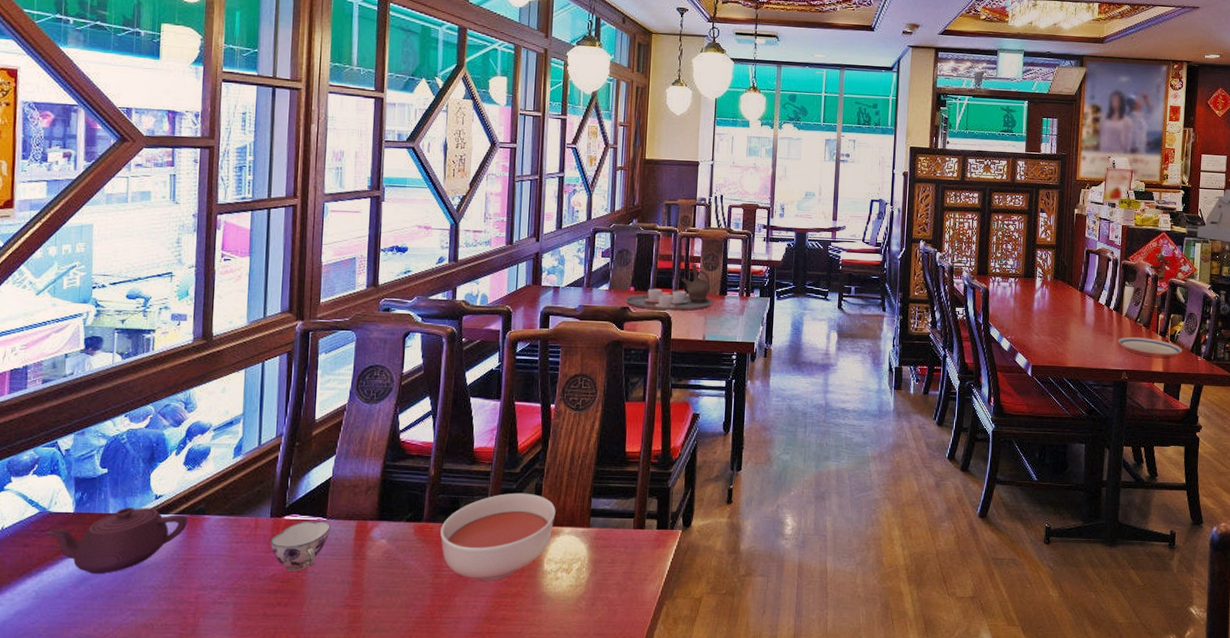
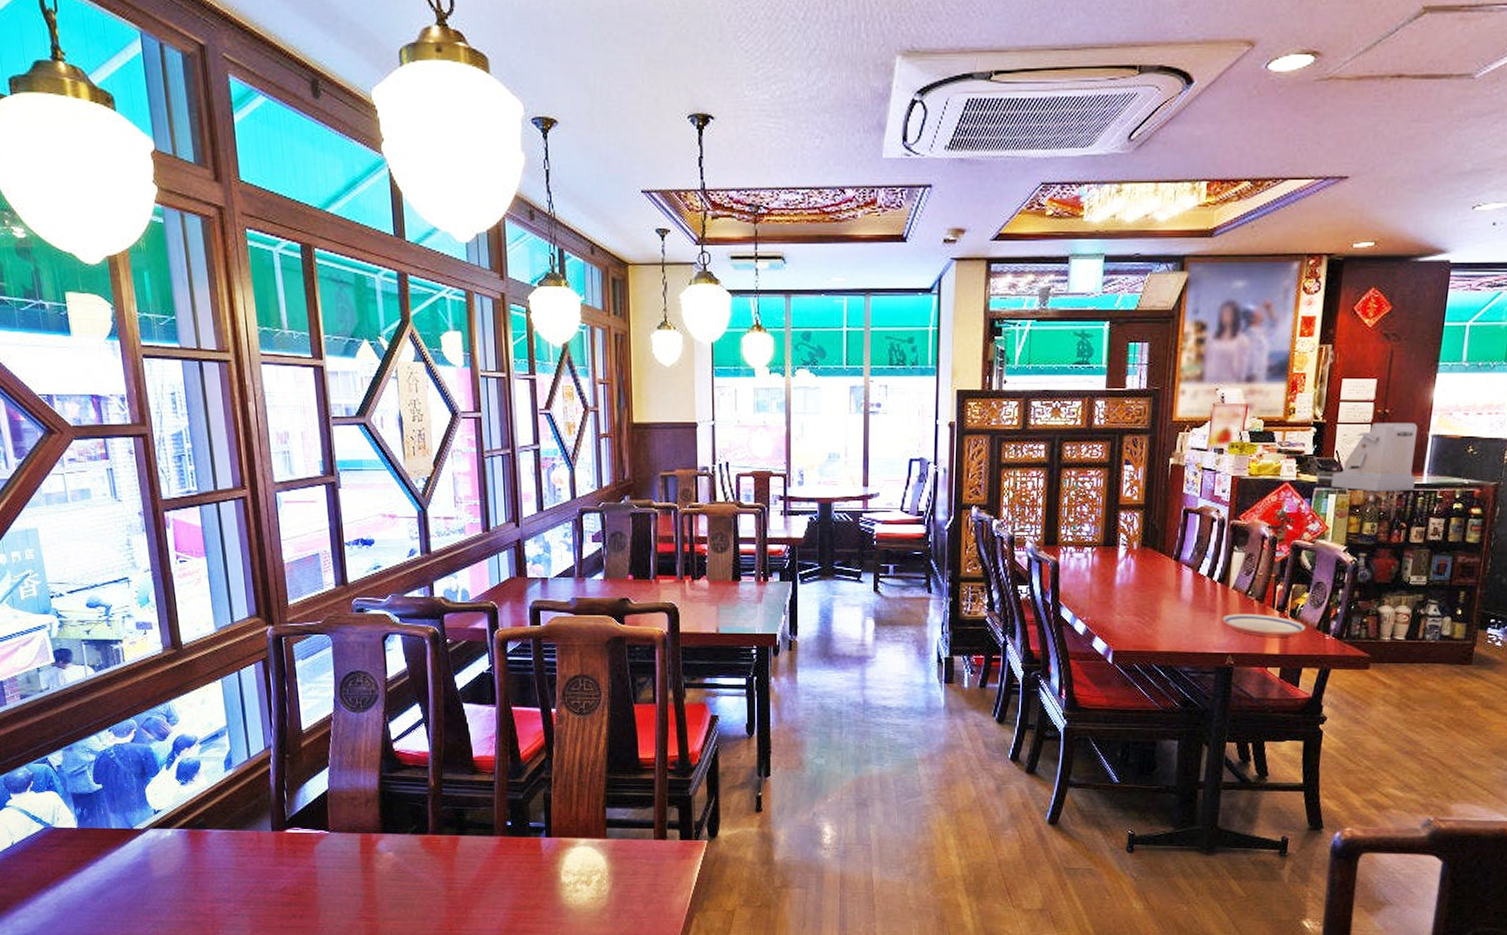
teapot: present [45,507,188,574] -> none [54,822,190,887]
teacup: present [270,520,331,571] -> none [275,833,335,884]
bowl: present [440,493,556,581] -> none [448,803,569,894]
tea set: present [625,263,713,311] -> none [624,544,726,601]

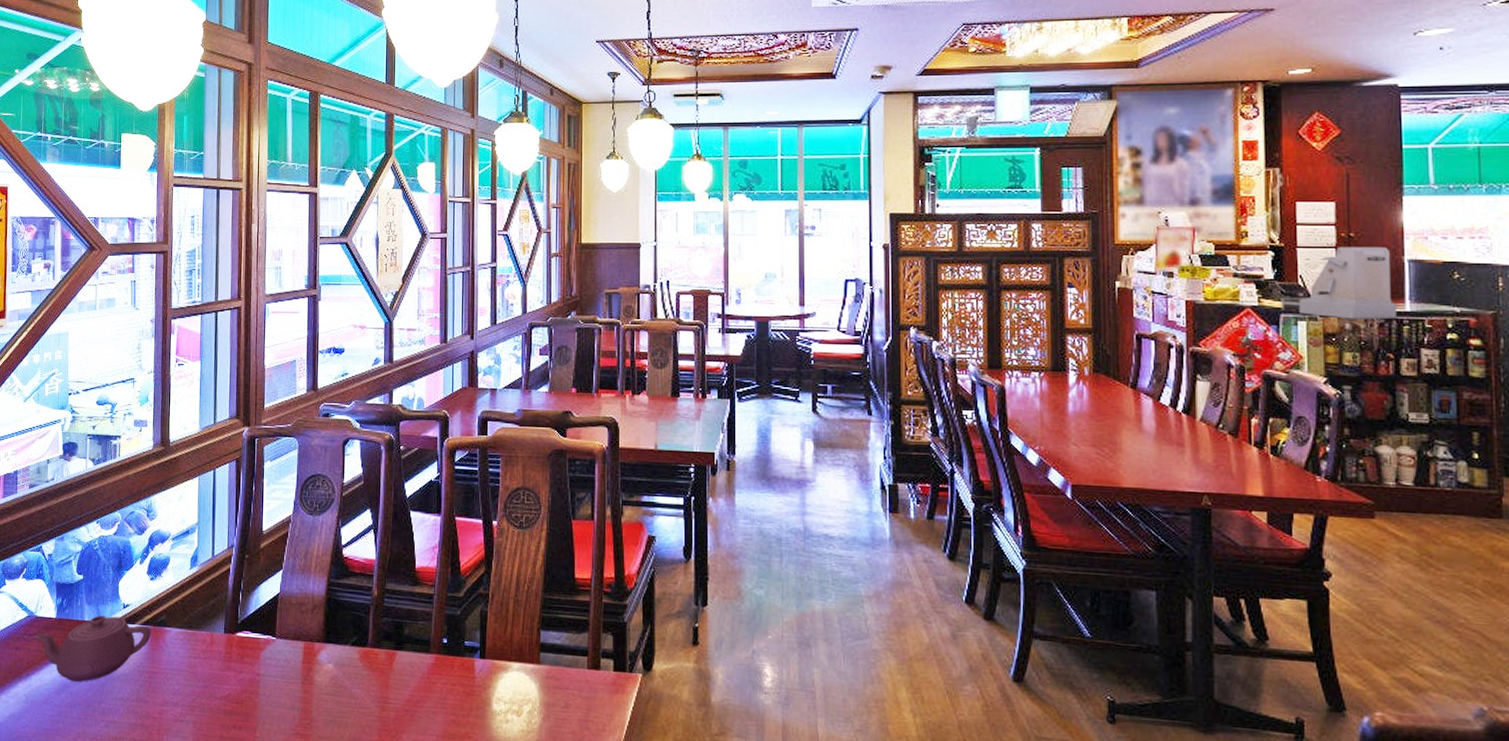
teapot: none [54,822,190,887] -> present [33,615,151,682]
plate: present [1222,614,1306,637] -> none [1192,449,1292,477]

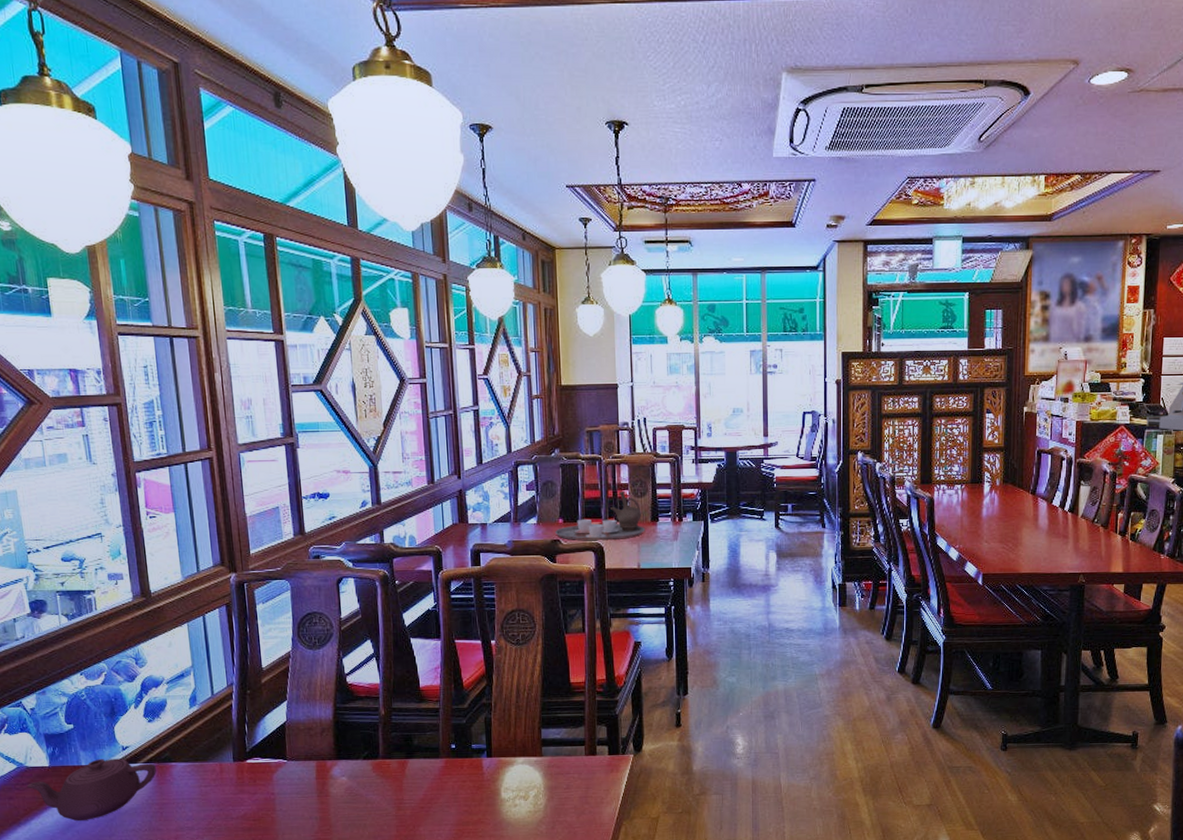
tea set: none [567,360,665,416] -> present [555,490,645,541]

